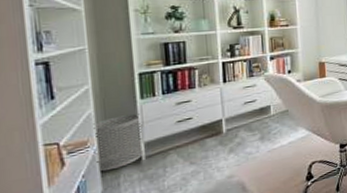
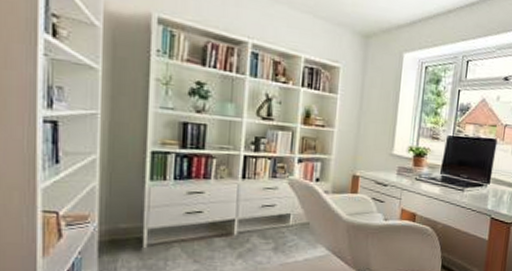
waste bin: present [93,114,143,172] -> none [95,195,148,252]

